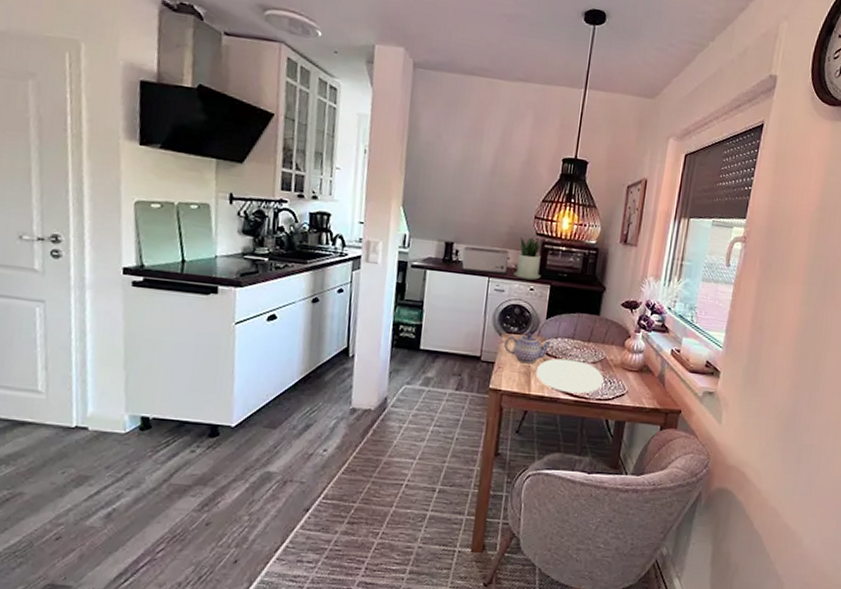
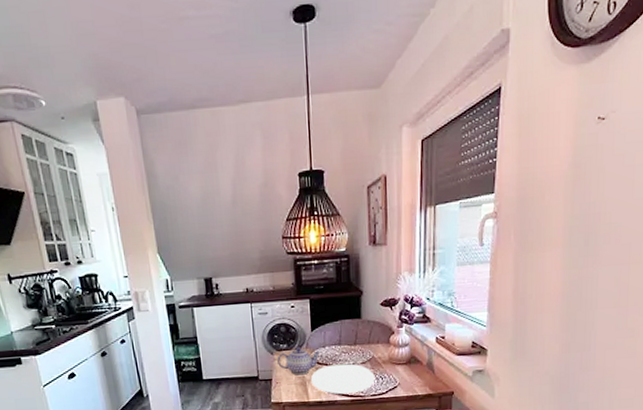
toaster: present [461,245,511,276] -> none [221,275,268,302]
planter: present [513,237,541,281] -> none [273,257,299,299]

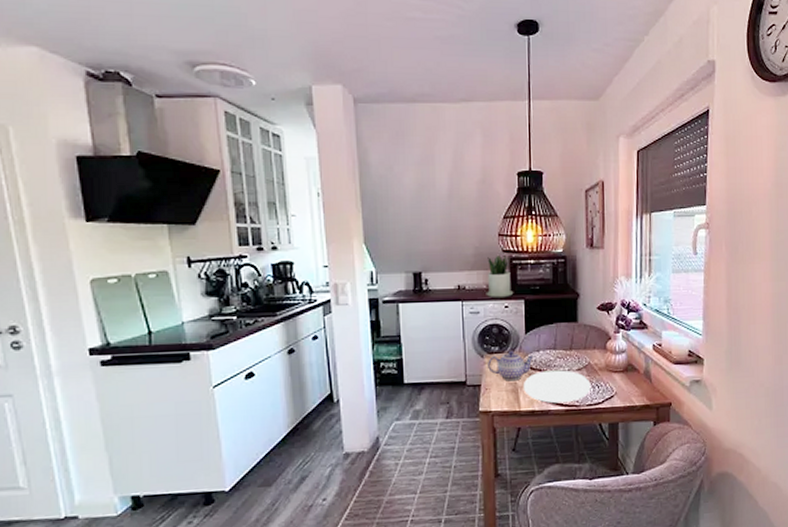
planter: none [273,257,299,299] -> present [486,256,514,298]

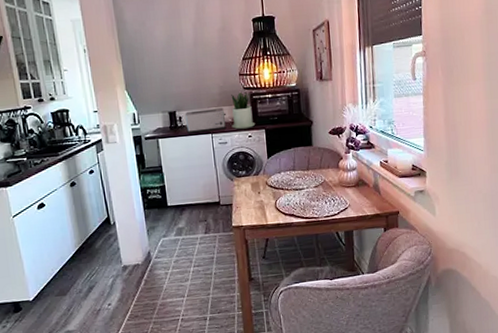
toaster: none [431,272,481,299] -> present [184,108,227,134]
teapot: present [488,350,534,382] -> none [237,173,277,200]
plate: present [524,370,591,404] -> none [269,188,328,217]

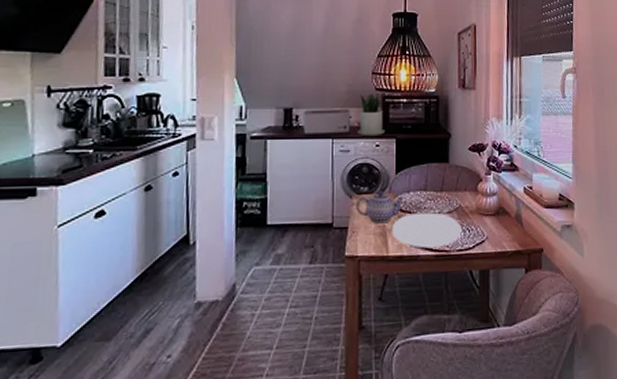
teapot: none [237,173,277,200] -> present [356,191,404,224]
plate: none [269,188,328,217] -> present [393,212,462,249]

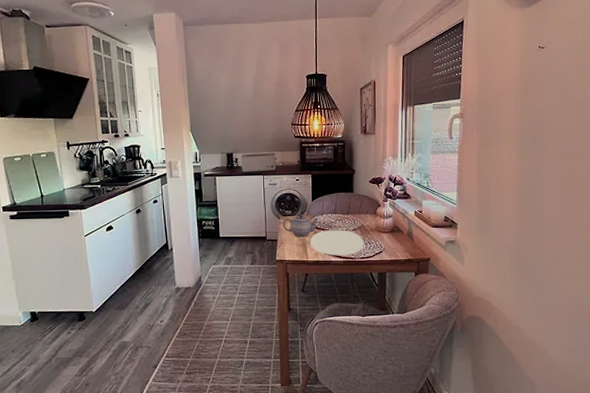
planter: present [357,94,386,137] -> none [281,140,303,173]

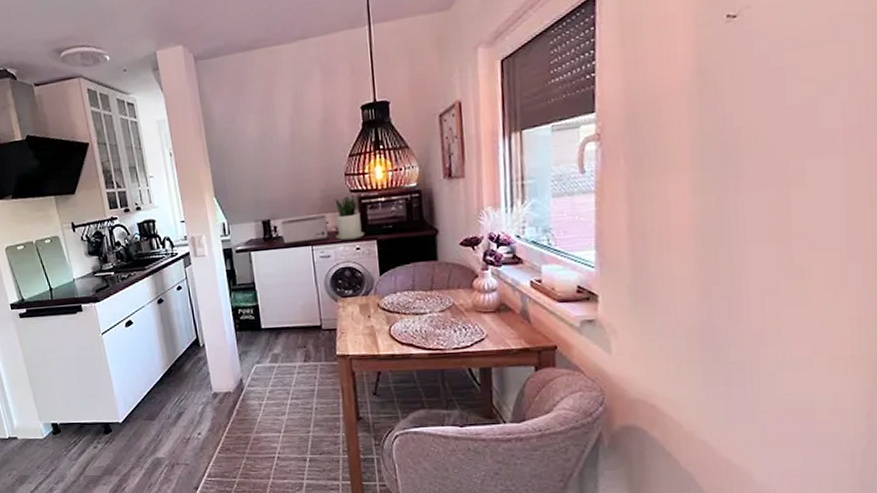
planter: none [281,140,303,173] -> present [335,195,365,241]
teapot: present [283,213,319,238] -> none [342,293,391,325]
plate: present [311,230,364,256] -> none [381,312,457,347]

